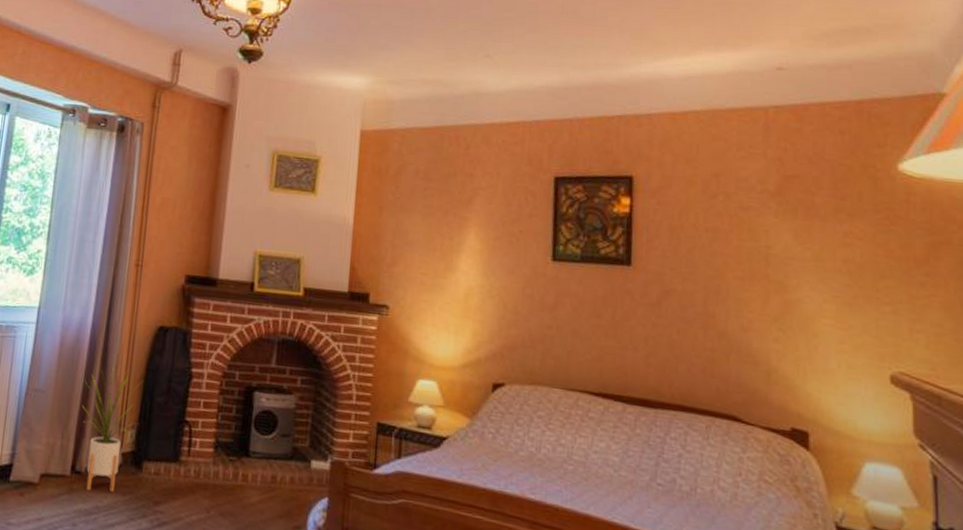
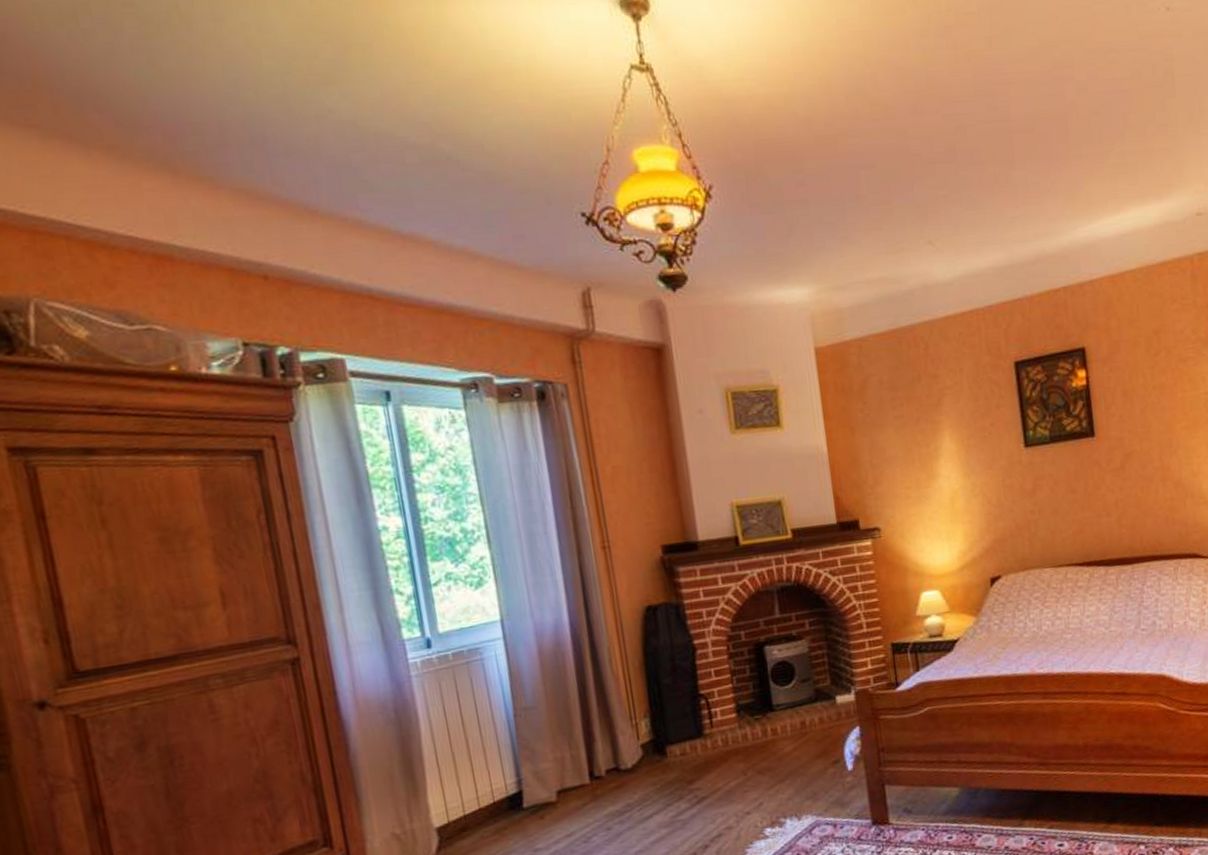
house plant: present [82,366,142,492] -> none [577,659,649,793]

